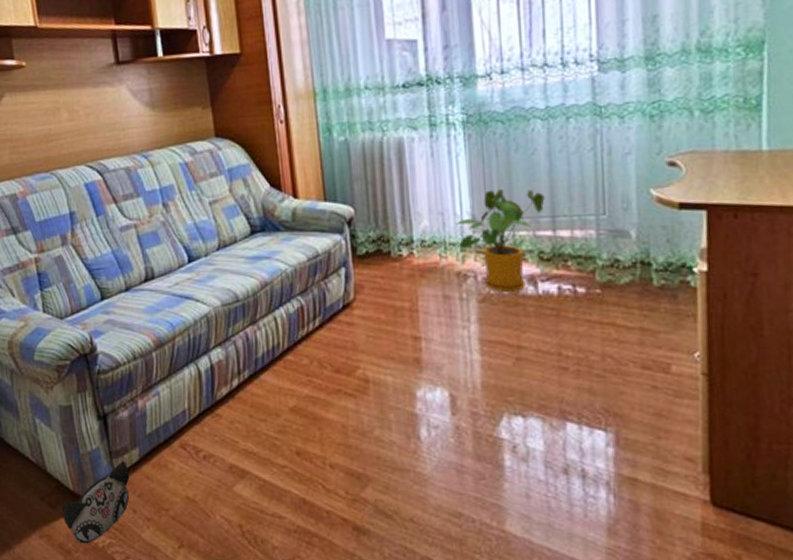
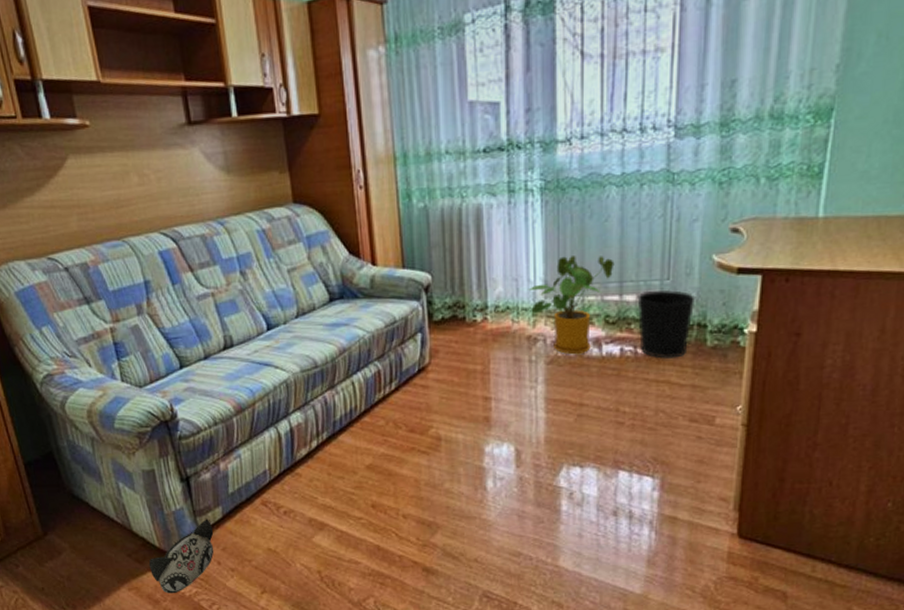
wastebasket: none [572,224,636,299] -> present [637,289,696,359]

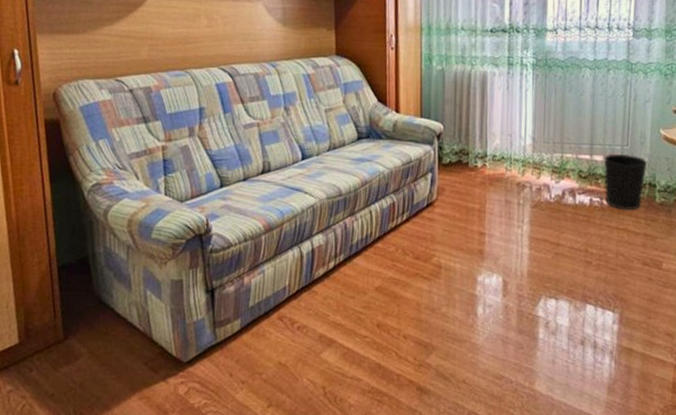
plush toy: present [149,519,214,594] -> none [164,330,230,405]
house plant: present [528,256,615,355] -> none [519,120,587,202]

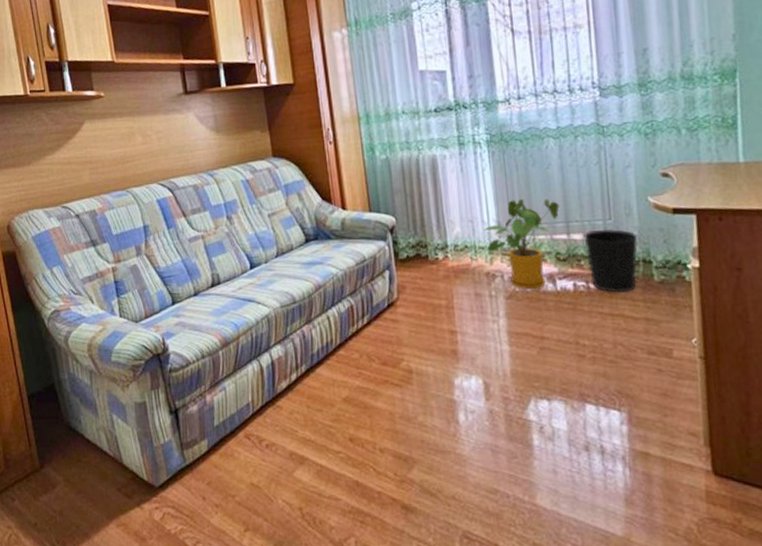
house plant: none [519,120,587,202] -> present [483,199,560,290]

